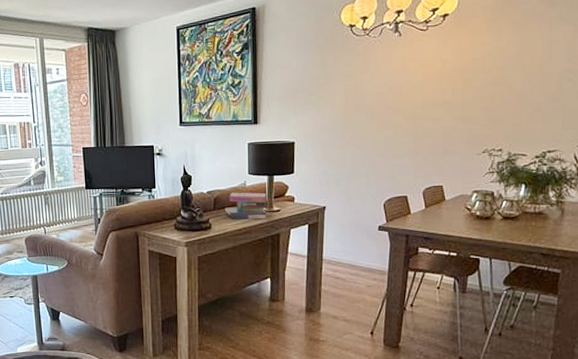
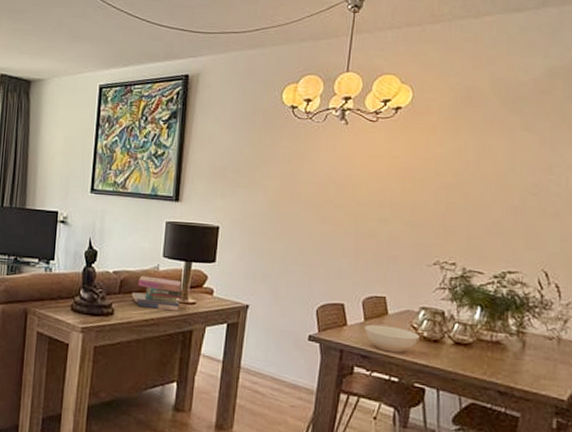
bowl: none [426,210,473,232] -> present [364,324,420,353]

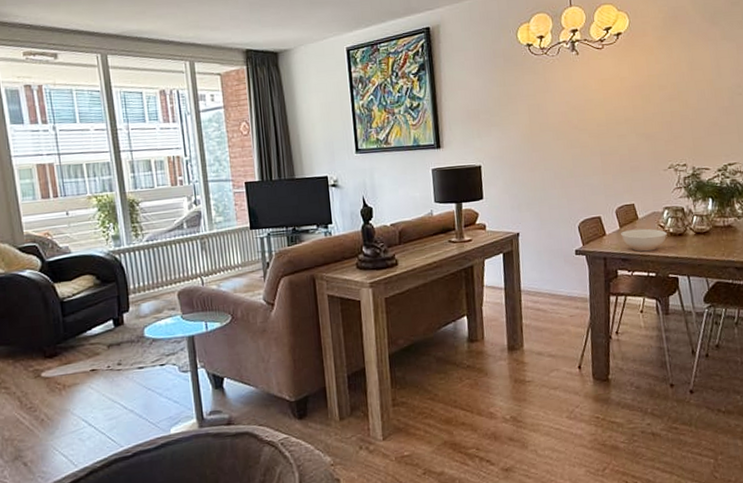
books: present [131,275,182,311] -> none [411,222,458,252]

